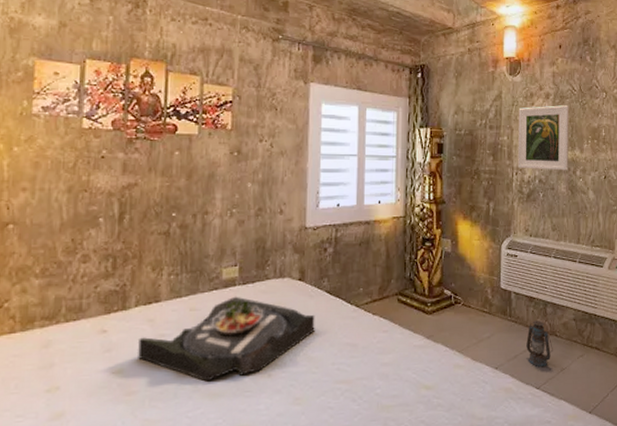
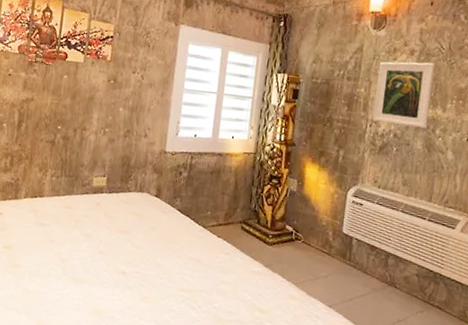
serving tray: present [138,296,315,382] -> none [23,202,167,269]
lantern: present [526,320,553,367] -> none [363,269,391,315]

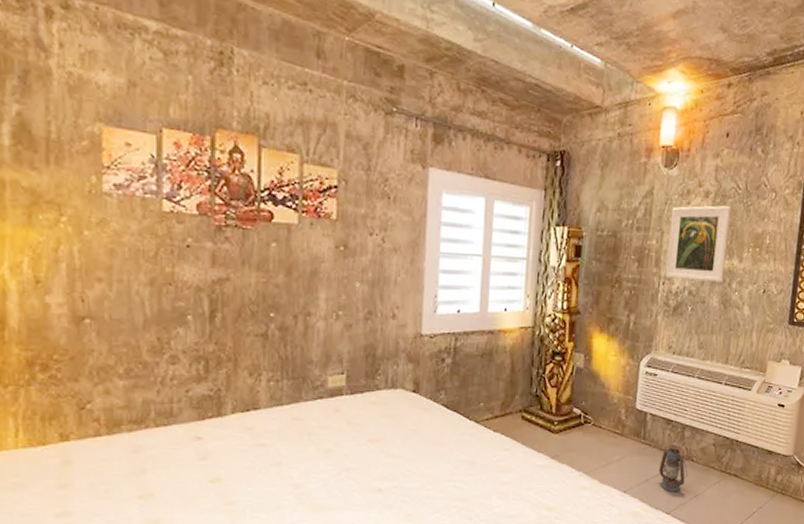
lantern: none [363,269,391,315] -> present [659,444,688,493]

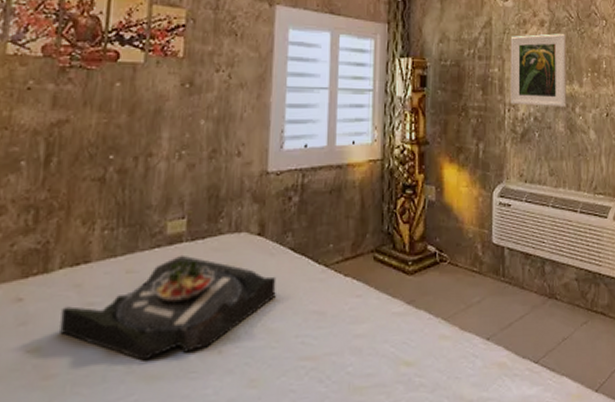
serving tray: none [237,406,430,494] -> present [60,255,276,361]
lantern: present [659,444,688,493] -> none [522,281,553,337]

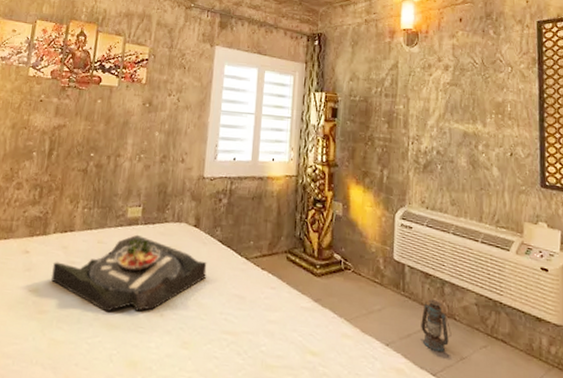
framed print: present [510,33,567,108] -> none [414,77,470,145]
lantern: none [522,281,553,337] -> present [421,299,451,353]

